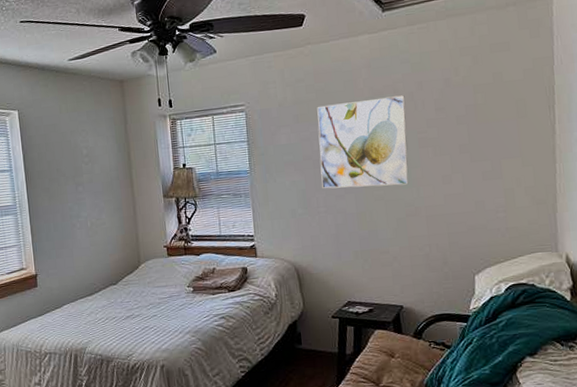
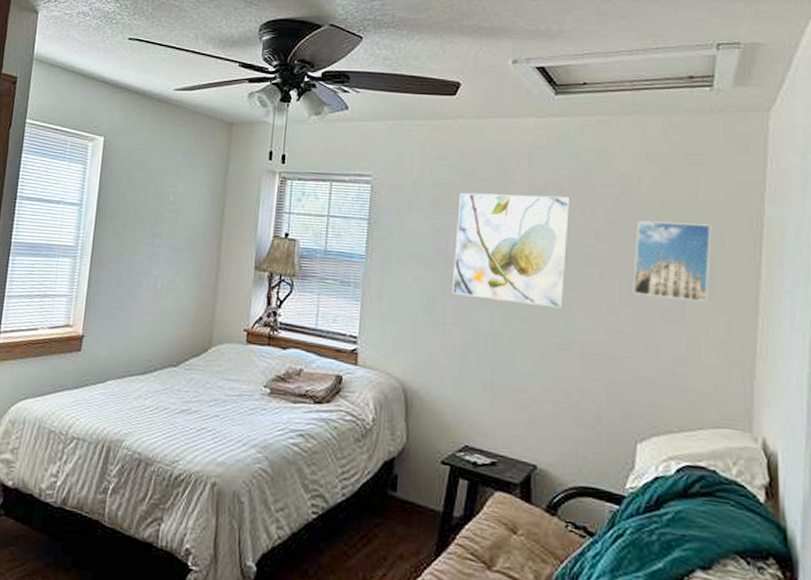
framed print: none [458,98,518,164] -> present [633,220,712,303]

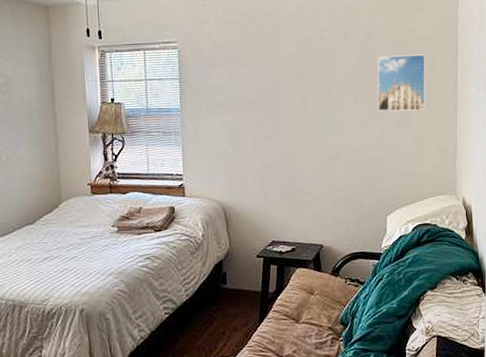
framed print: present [452,192,571,309] -> none [249,44,332,130]

